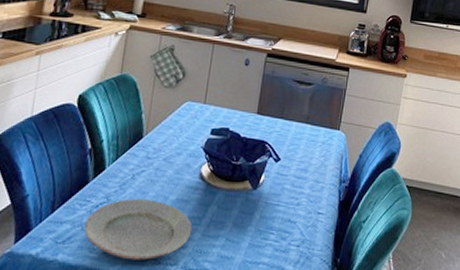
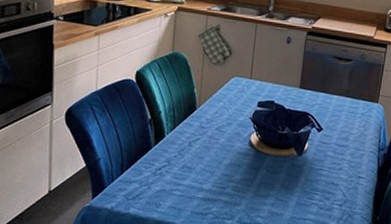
plate: present [84,199,193,260] -> none [150,163,245,215]

